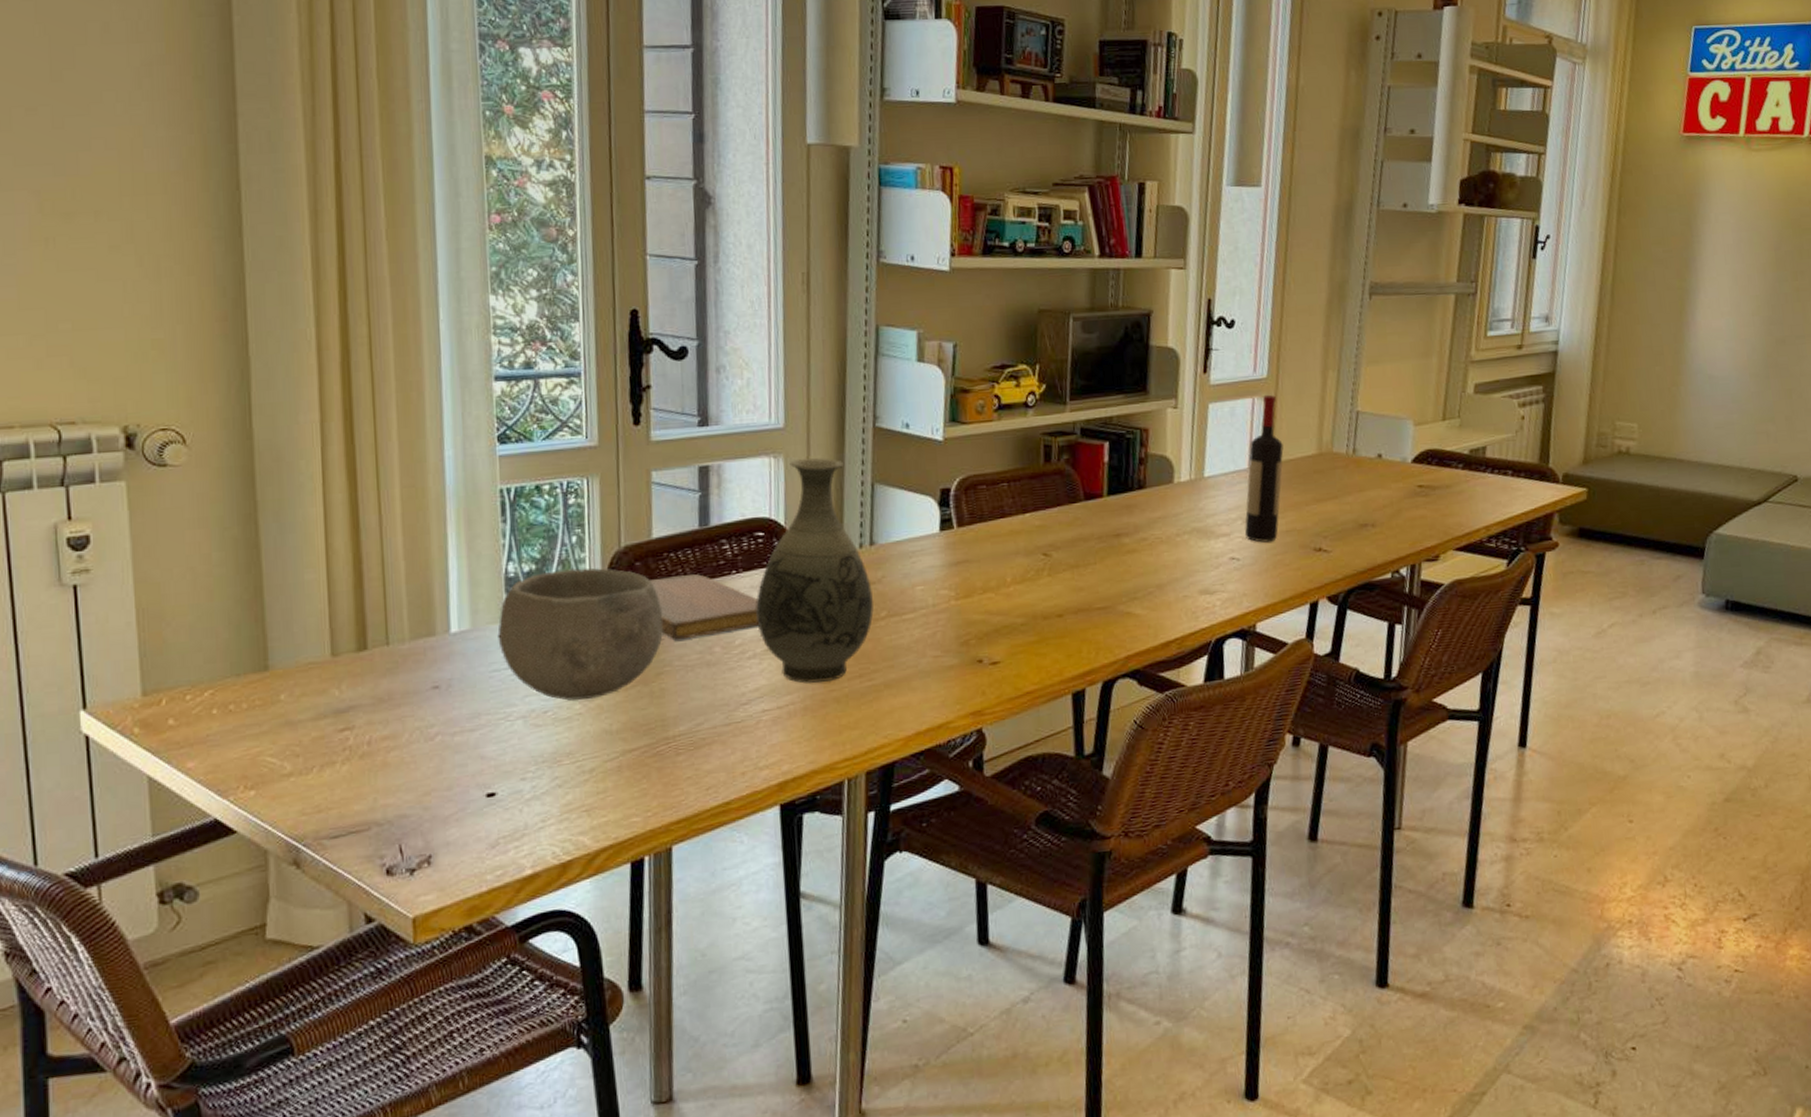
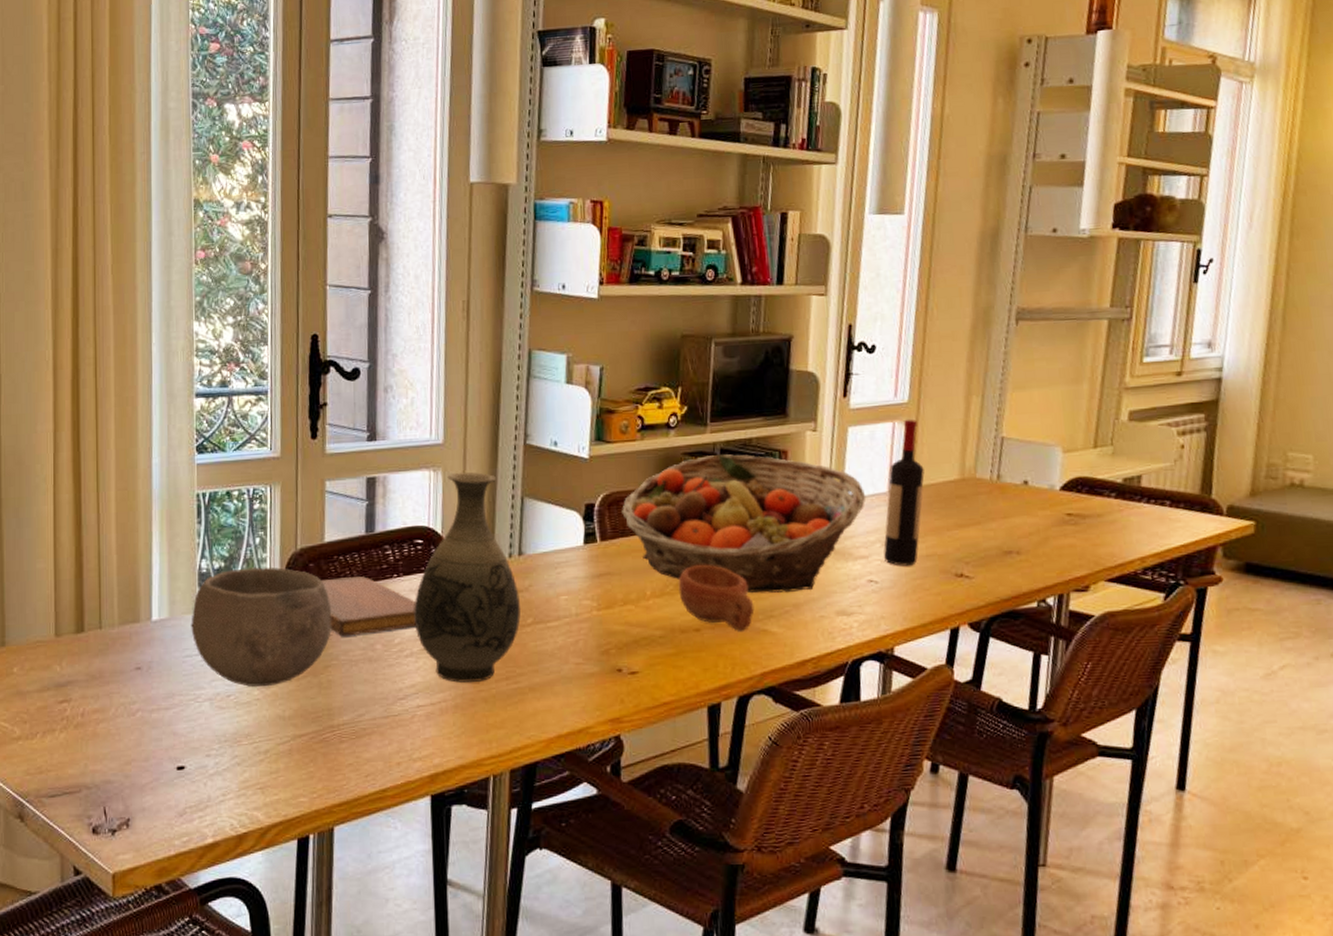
fruit basket: none [978,433,1227,576] -> present [620,454,866,594]
cup: none [1039,547,1118,615] -> present [678,564,754,631]

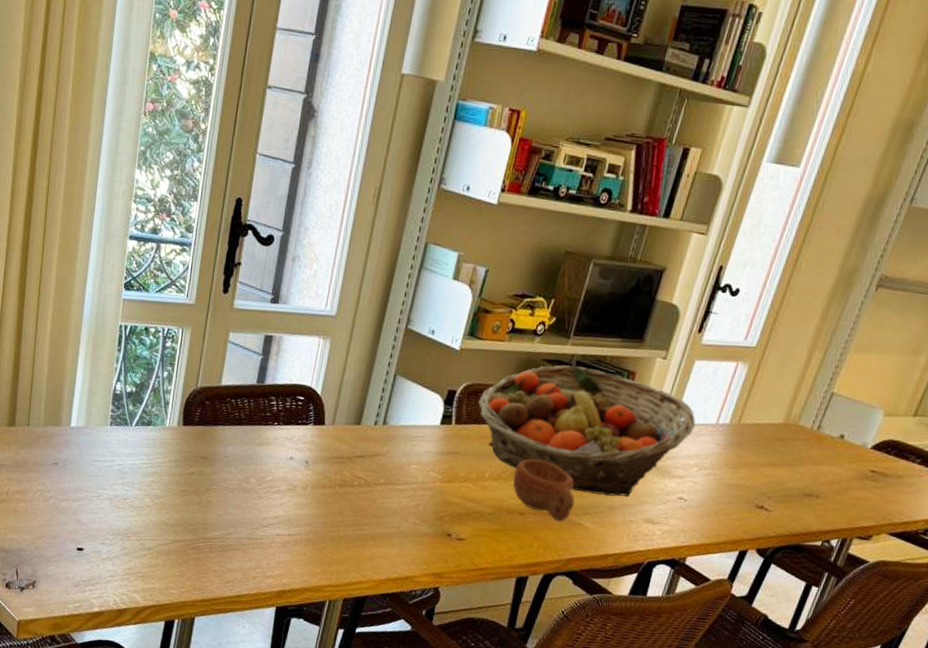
bowl: present [191,567,331,687] -> none [101,395,219,497]
notebook: present [322,576,416,637] -> none [214,417,290,470]
vase: present [414,472,521,683] -> none [285,343,378,524]
wine bottle: present [883,419,925,566] -> none [696,361,759,492]

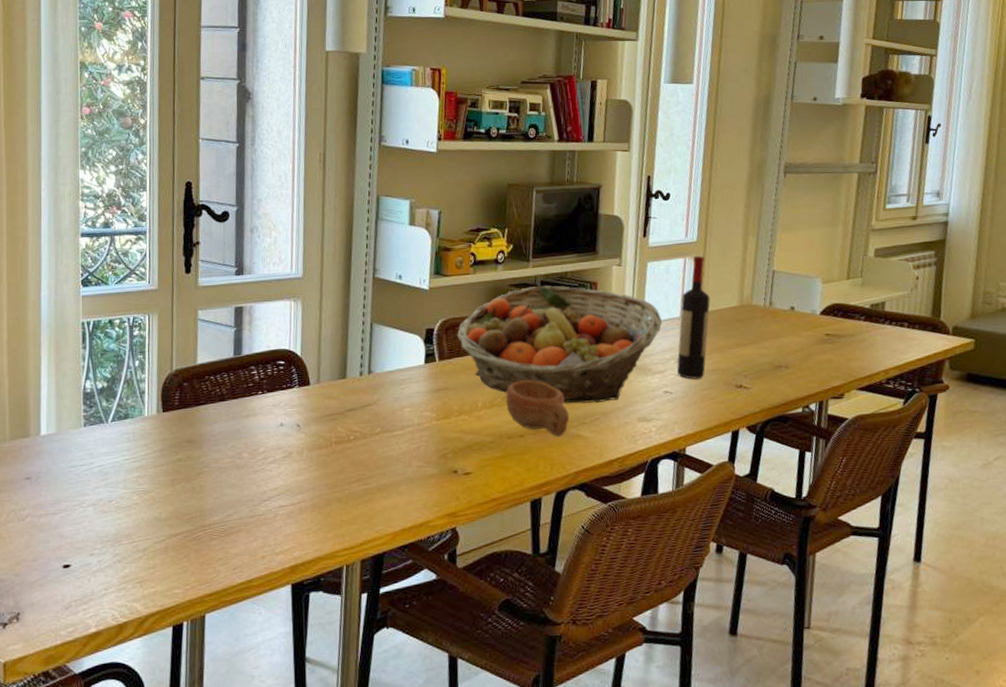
wine bottle: none [696,361,759,492] -> present [676,255,710,379]

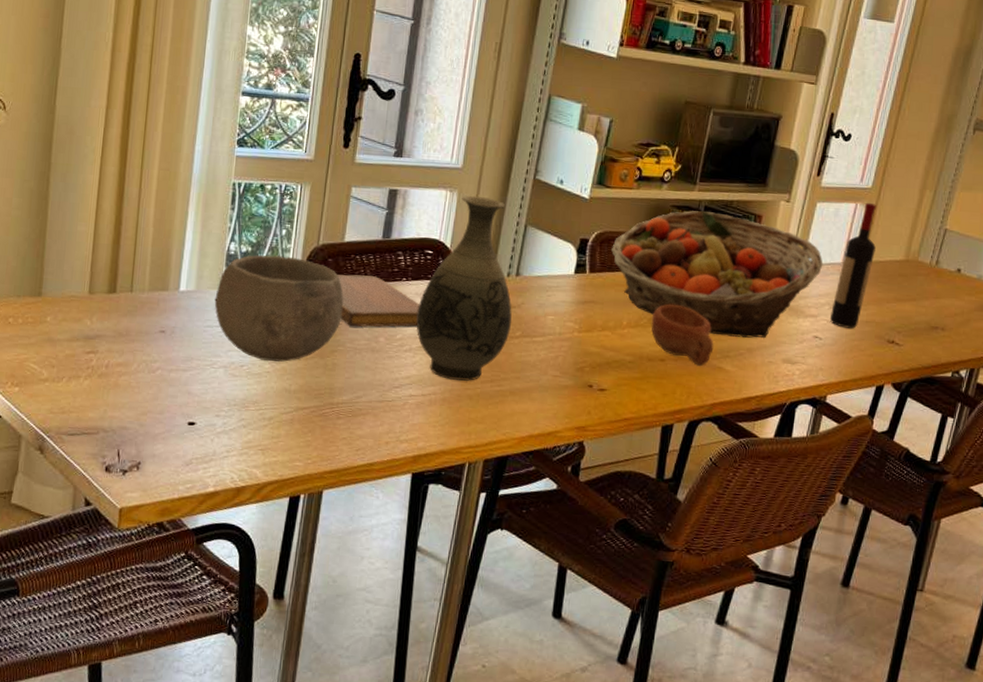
bowl: none [76,386,203,493] -> present [214,255,343,362]
notebook: none [195,394,279,447] -> present [338,274,420,327]
vase: none [276,301,370,485] -> present [416,195,512,381]

